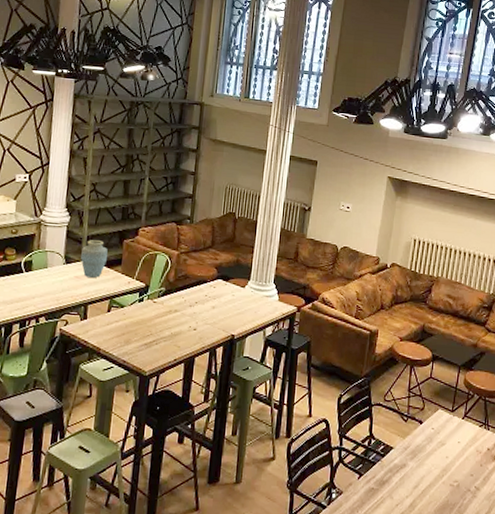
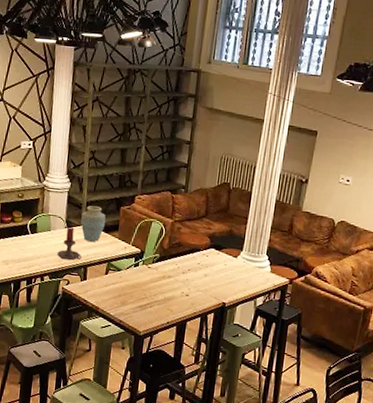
candle holder: none [55,264,82,299] -> present [57,227,82,261]

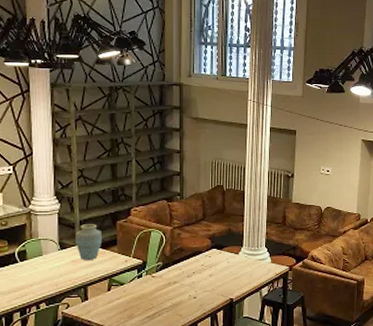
candle holder: present [57,227,82,261] -> none [53,249,80,283]

